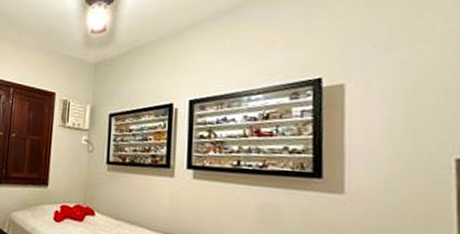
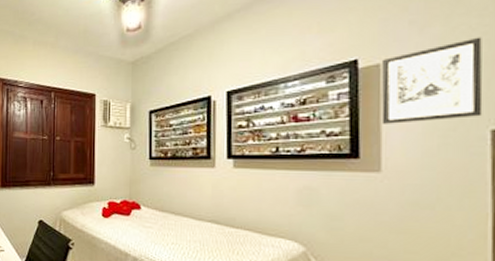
wall art: none [345,65,447,146] -> present [381,37,483,124]

